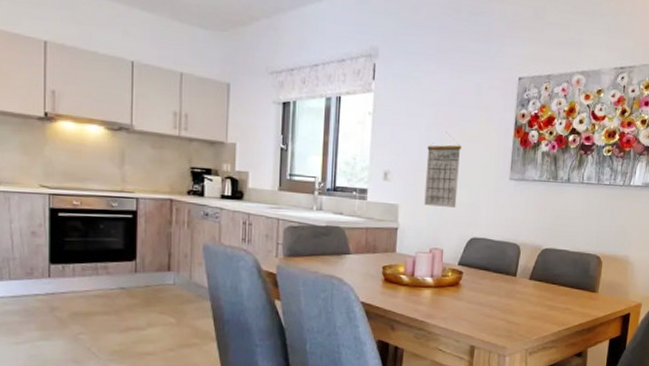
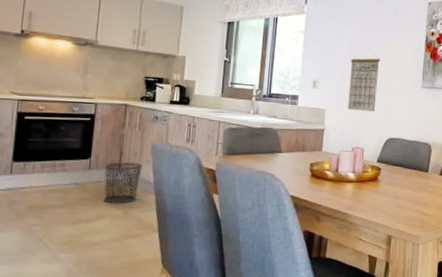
waste bin: none [152,264,195,310] -> present [103,162,143,203]

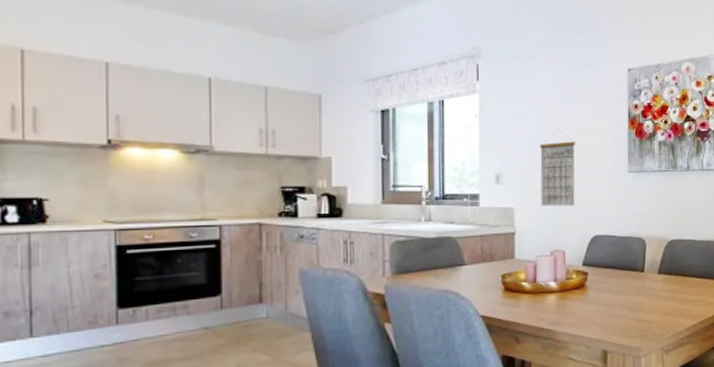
waste bin: present [103,162,143,203] -> none [240,295,291,348]

